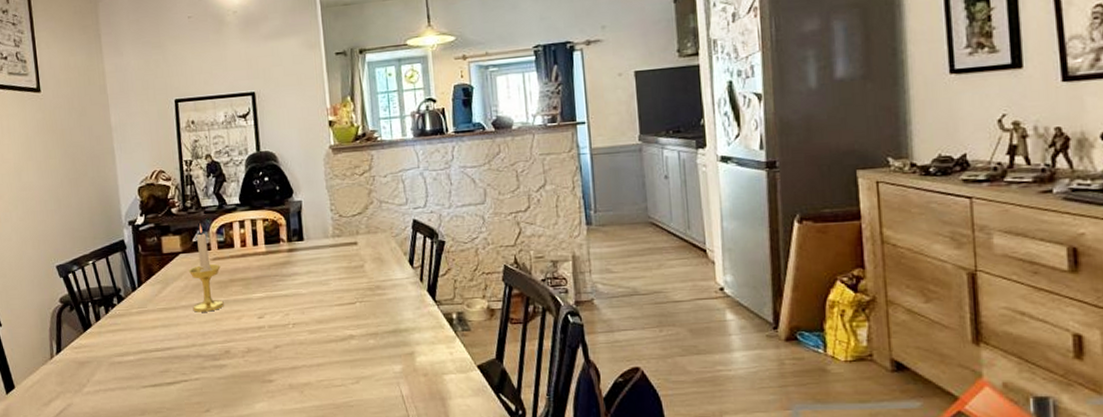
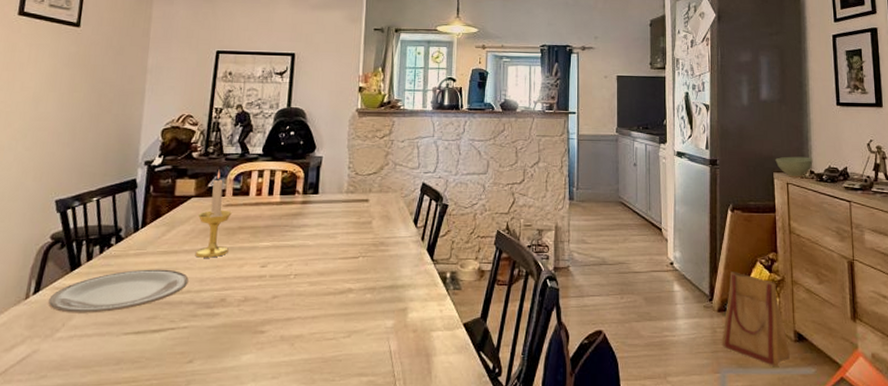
plate: none [71,325,192,370] -> present [48,269,189,313]
shopping bag: none [792,294,885,402] -> present [721,272,790,368]
bowl: none [858,146,914,175] -> present [775,156,813,179]

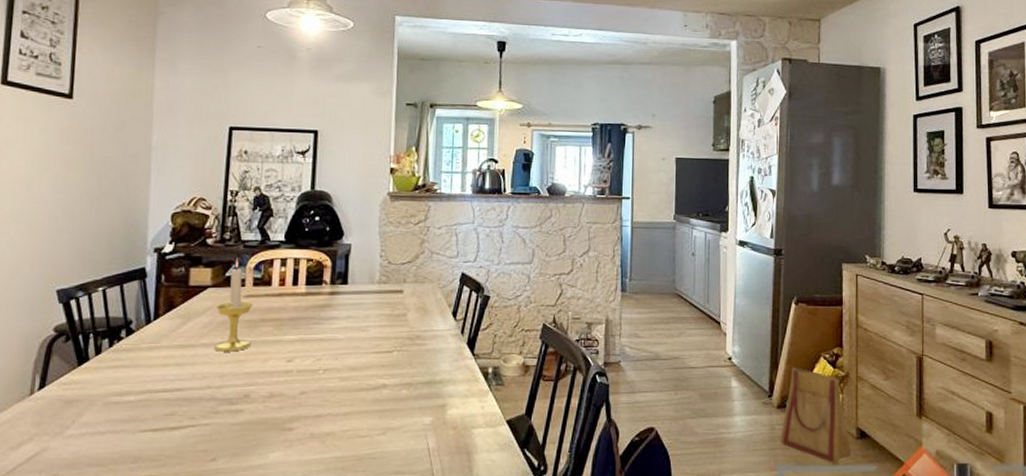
plate: present [48,269,189,313] -> none [56,363,208,410]
bowl: present [775,156,813,179] -> none [845,246,885,270]

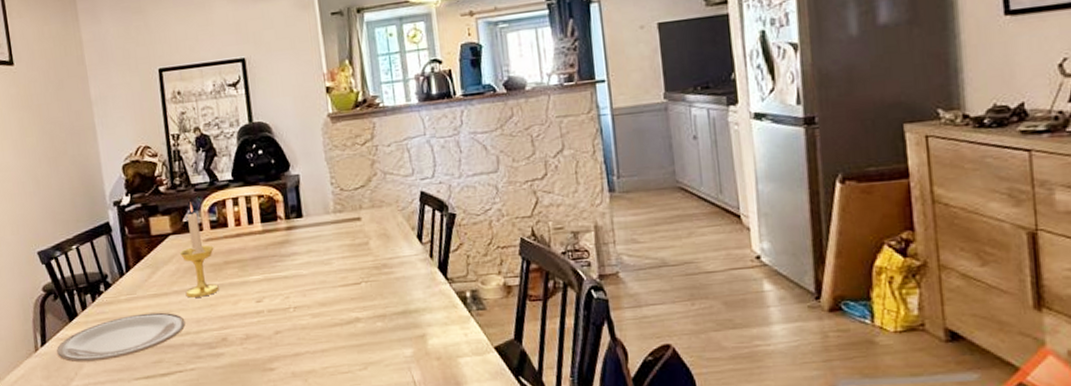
plate: none [56,363,208,410] -> present [57,312,186,363]
shopping bag: present [780,367,851,465] -> none [836,260,939,375]

